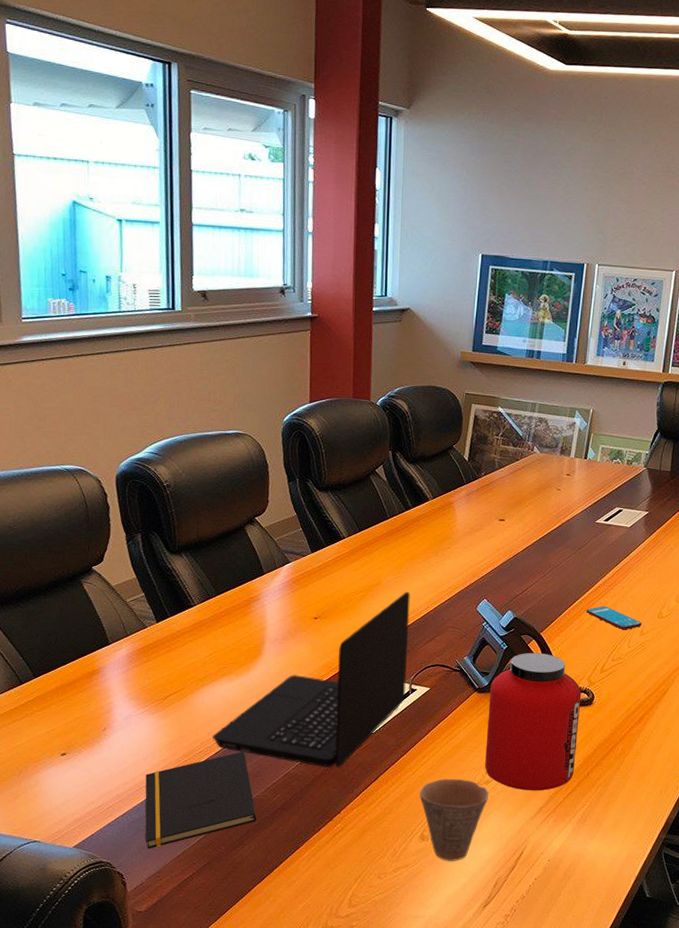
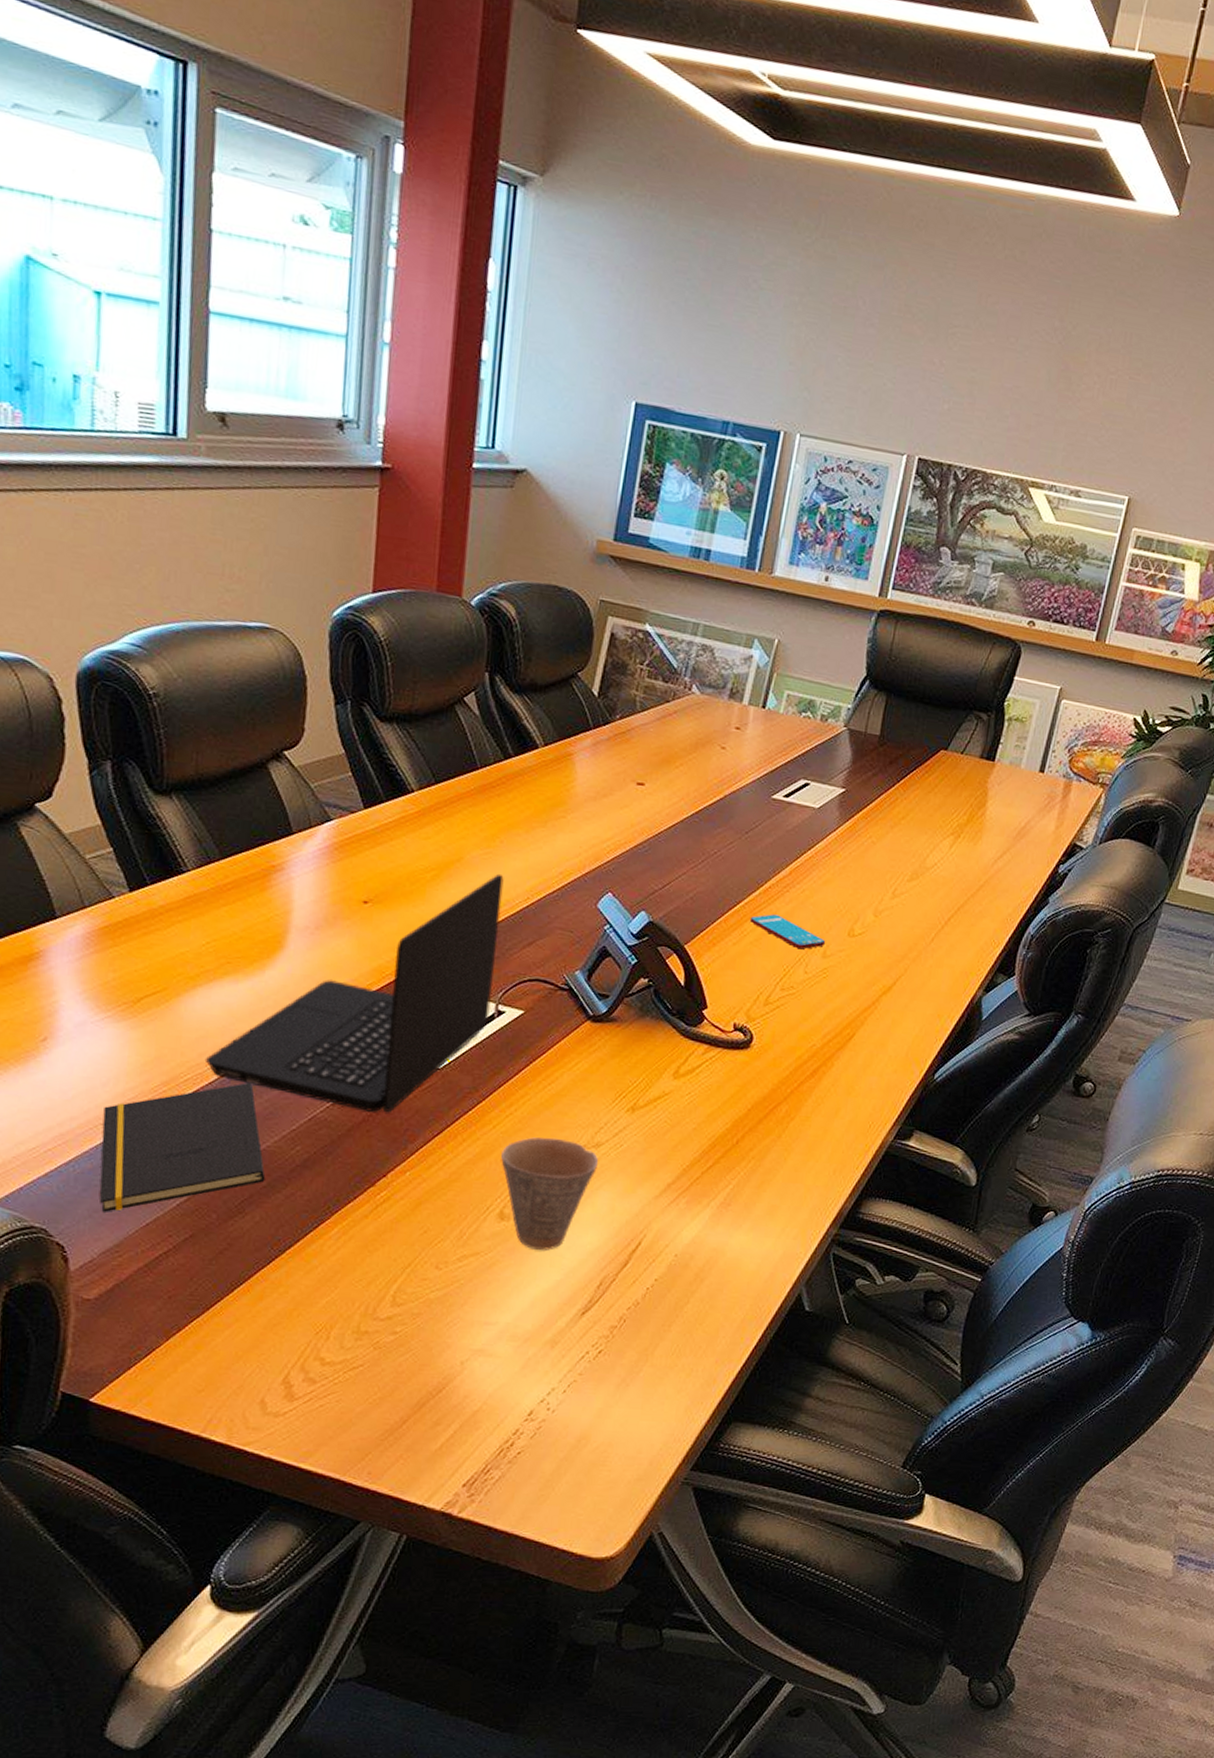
protein powder: present [485,652,581,791] -> none [595,970,736,1162]

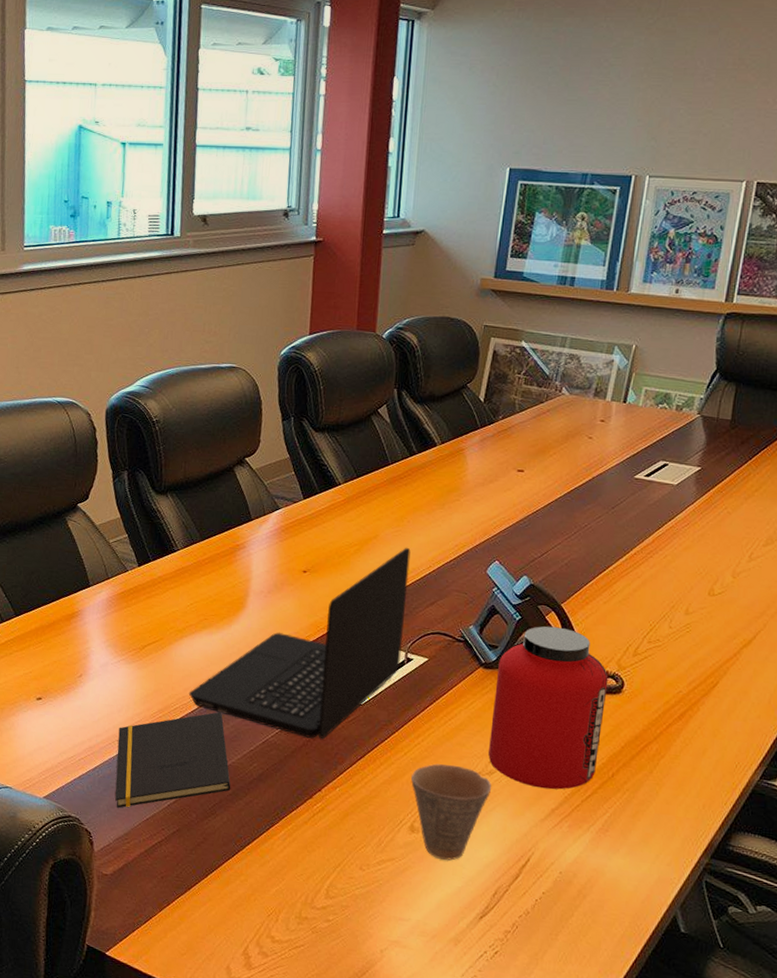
protein powder: none [595,970,736,1162] -> present [488,625,609,790]
smartphone: present [749,914,826,950] -> none [618,577,688,607]

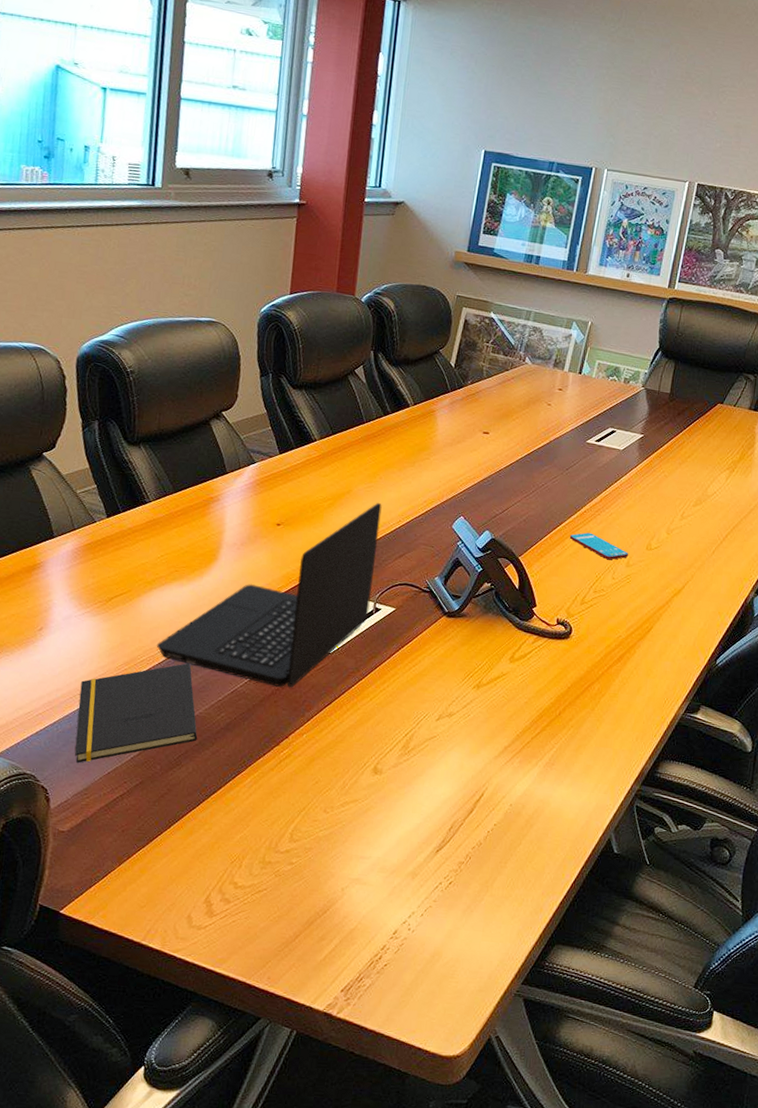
cup: present [411,764,491,861] -> none [376,708,451,799]
protein powder: present [488,625,609,790] -> none [449,577,559,729]
smartphone: none [618,577,688,607] -> present [569,532,629,560]

